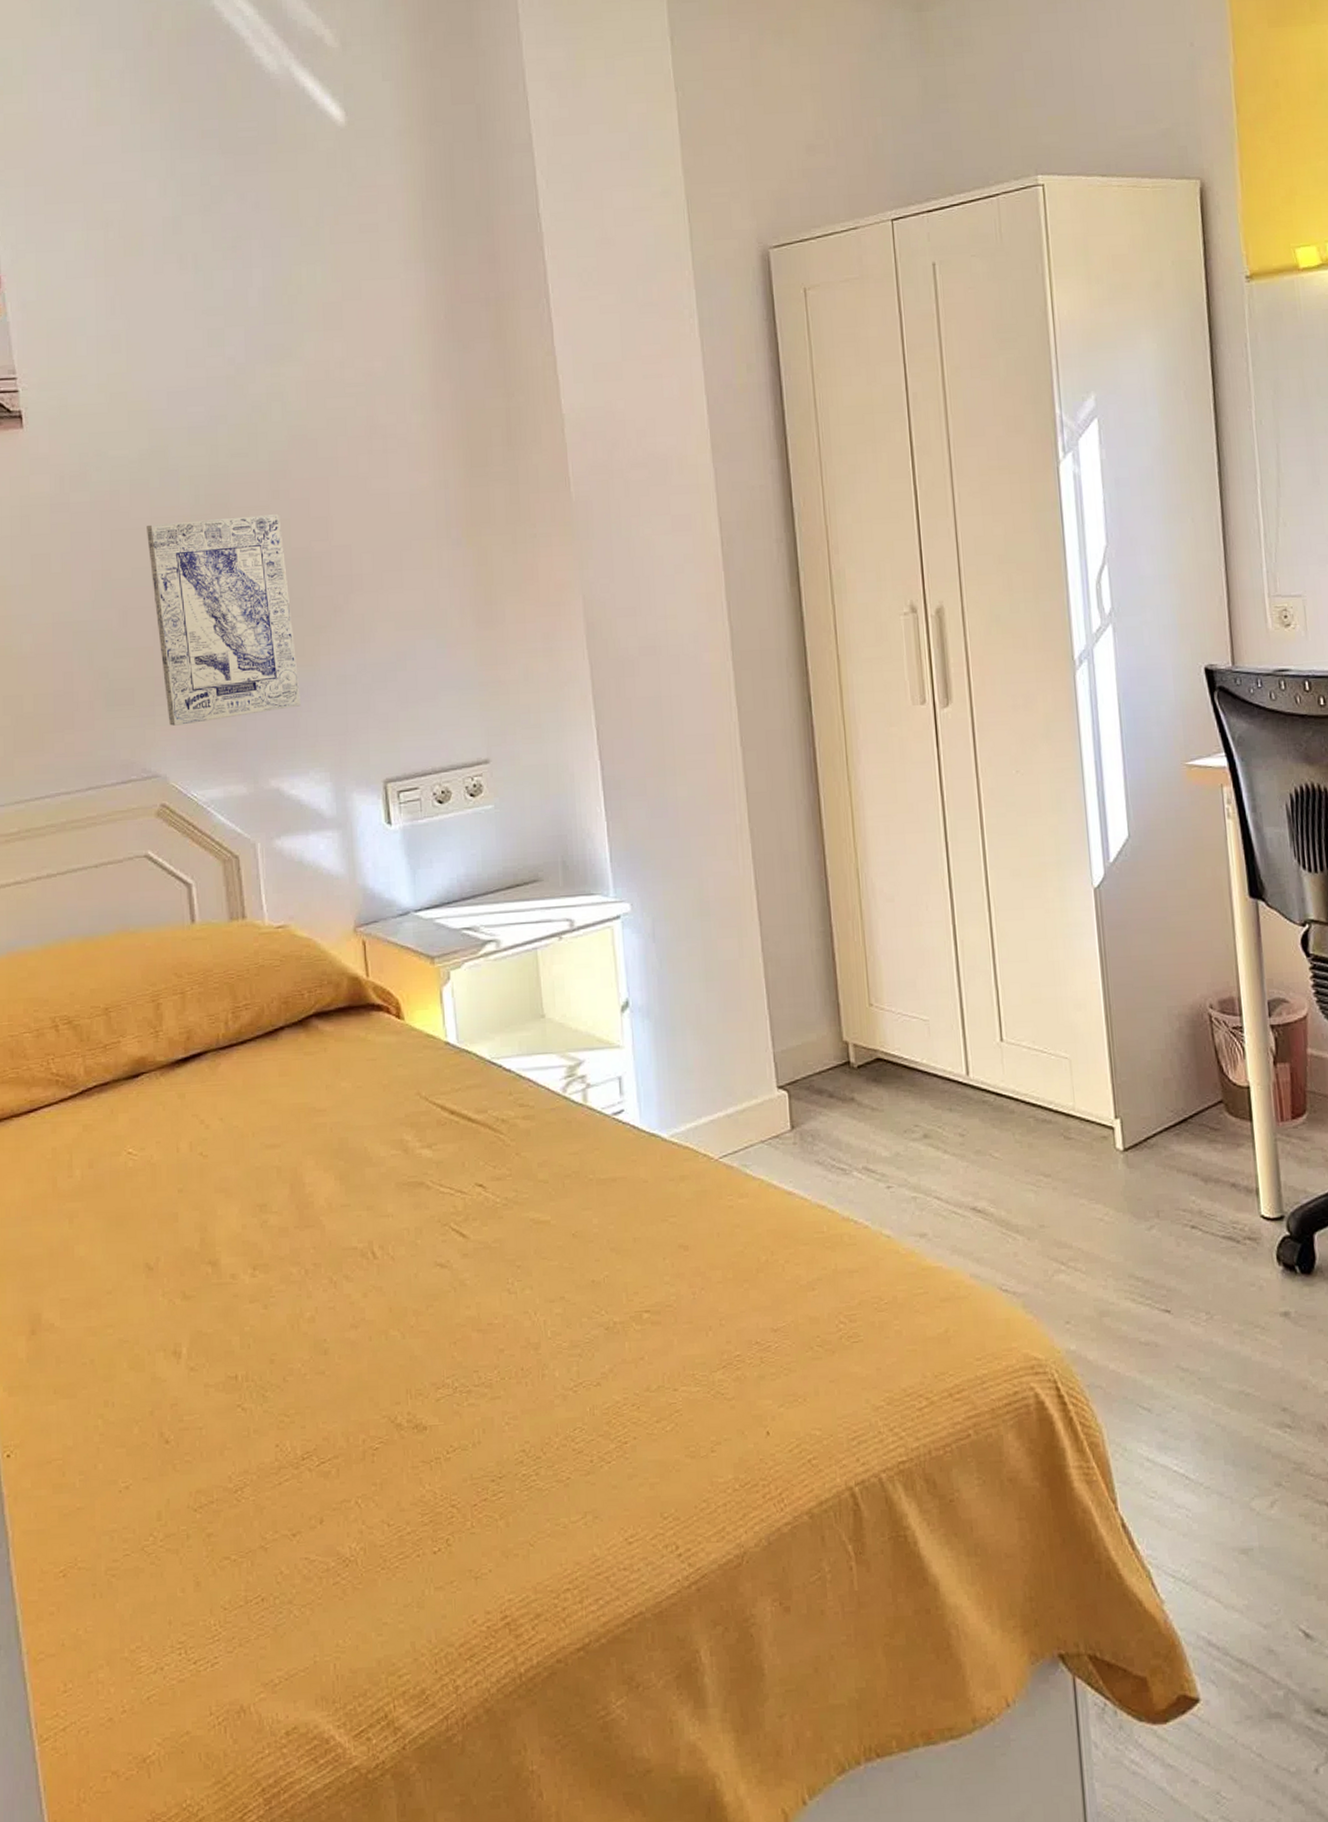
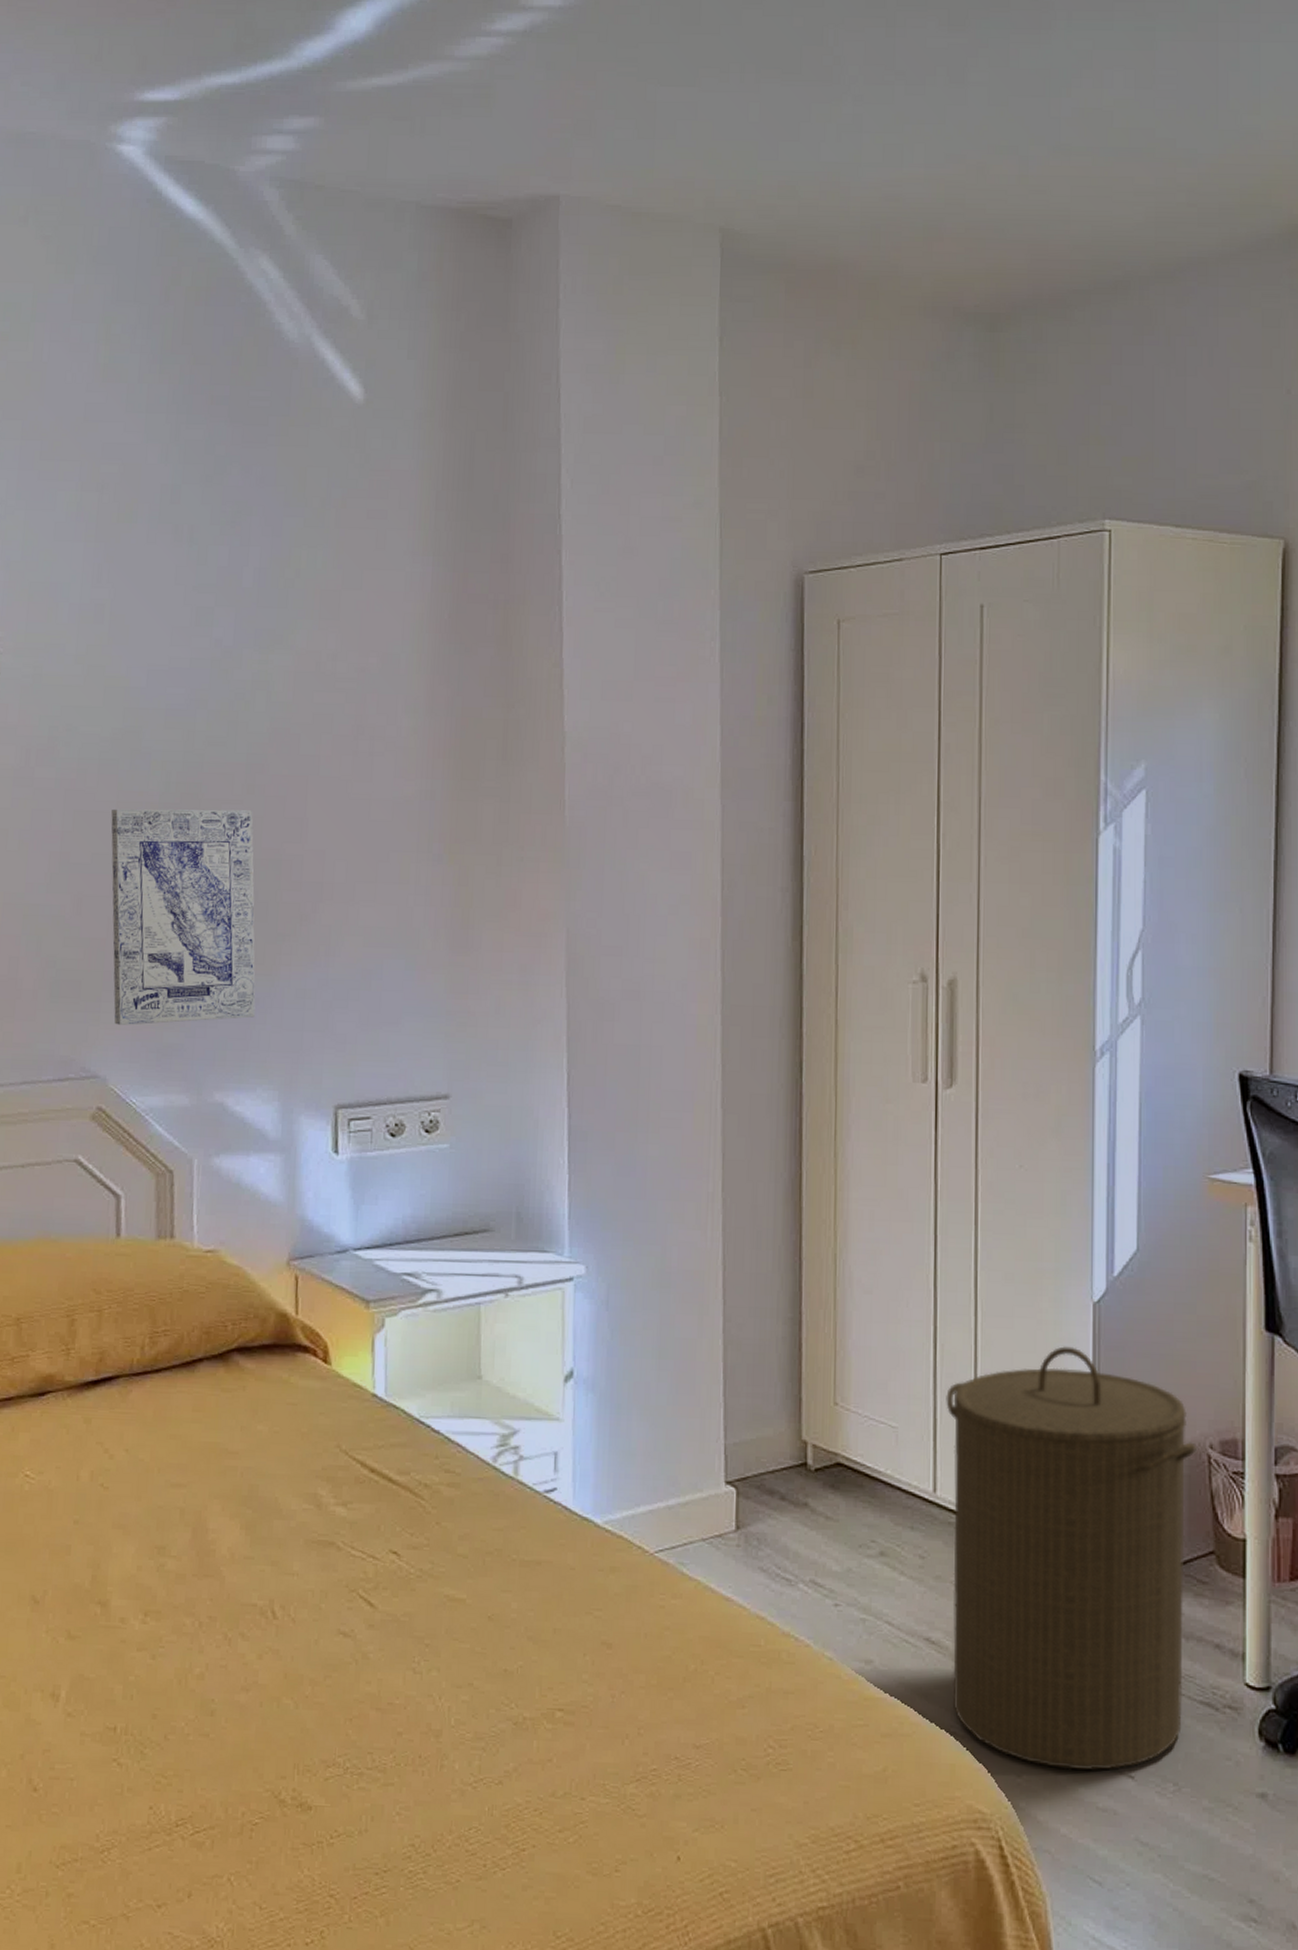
laundry hamper: none [969,930,1209,1312] -> present [946,1346,1197,1770]

